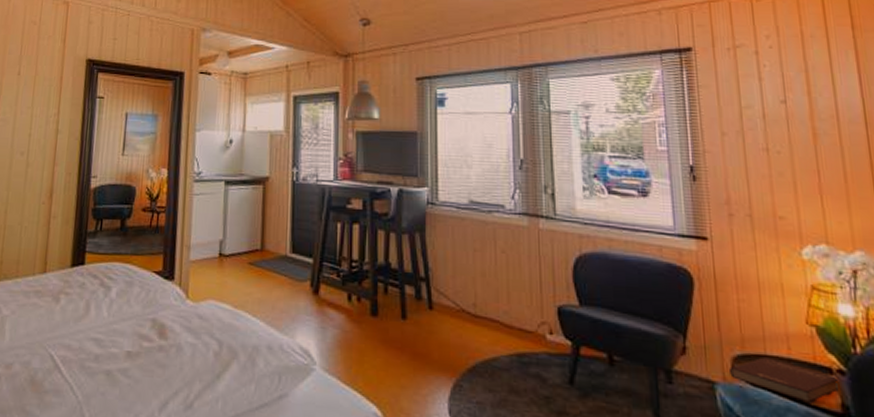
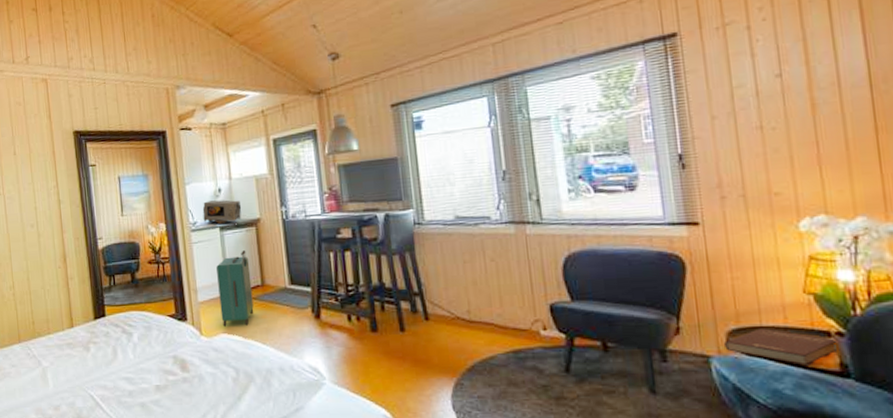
microwave: none [209,151,252,179] -> present [202,199,242,225]
suitcase: none [212,209,252,293] -> present [216,251,254,327]

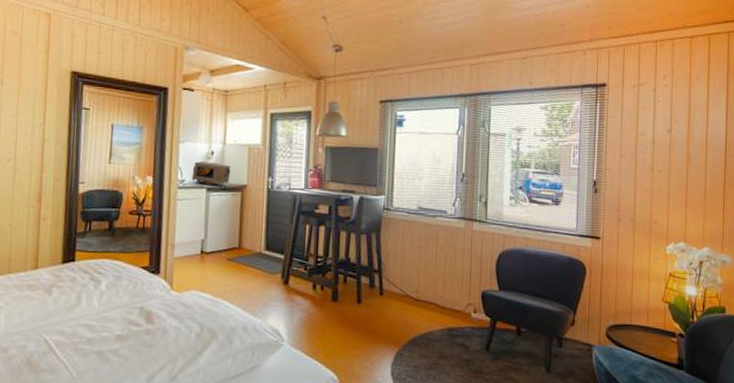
suitcase: present [216,251,254,327] -> none [194,213,231,285]
book: present [724,328,840,366] -> none [604,326,680,358]

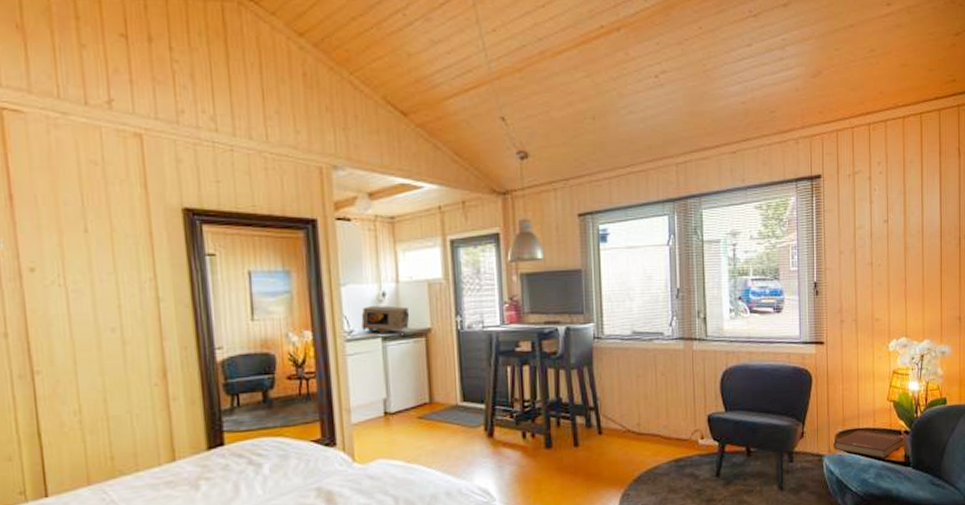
book: none [604,326,680,358] -> present [834,430,906,459]

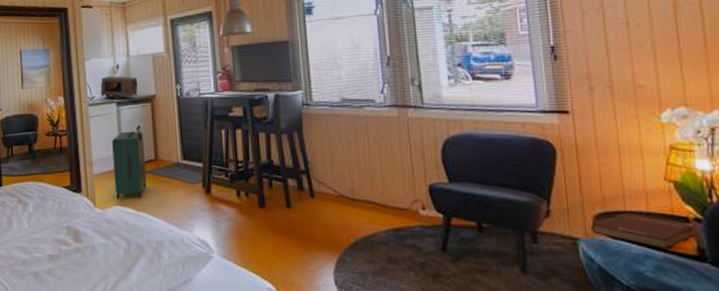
suitcase: none [376,364,419,451] -> present [112,126,147,199]

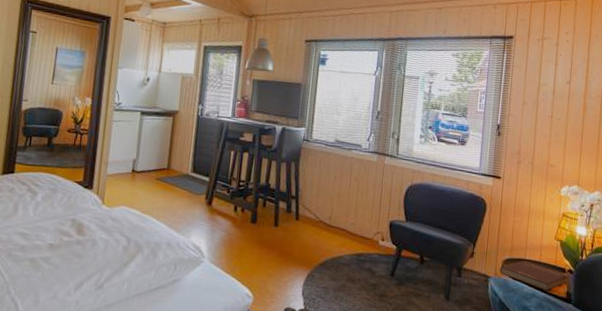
microwave: present [100,76,138,100] -> none [128,86,165,110]
suitcase: present [112,126,147,199] -> none [124,136,161,202]

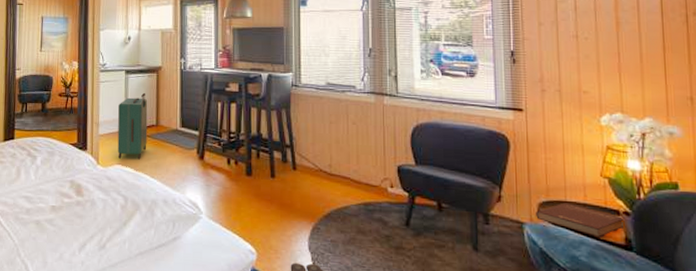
suitcase: none [124,136,161,202] -> present [117,93,148,160]

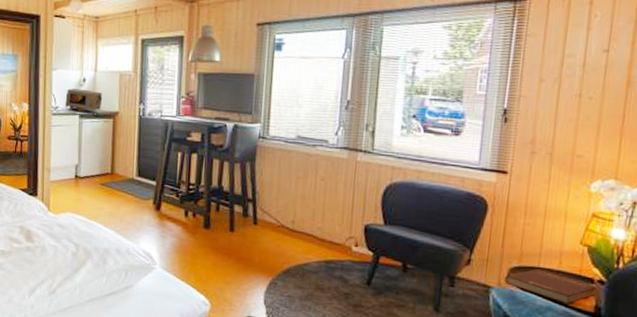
microwave: none [112,47,147,69] -> present [65,88,103,113]
suitcase: present [117,93,148,160] -> none [69,139,103,208]

